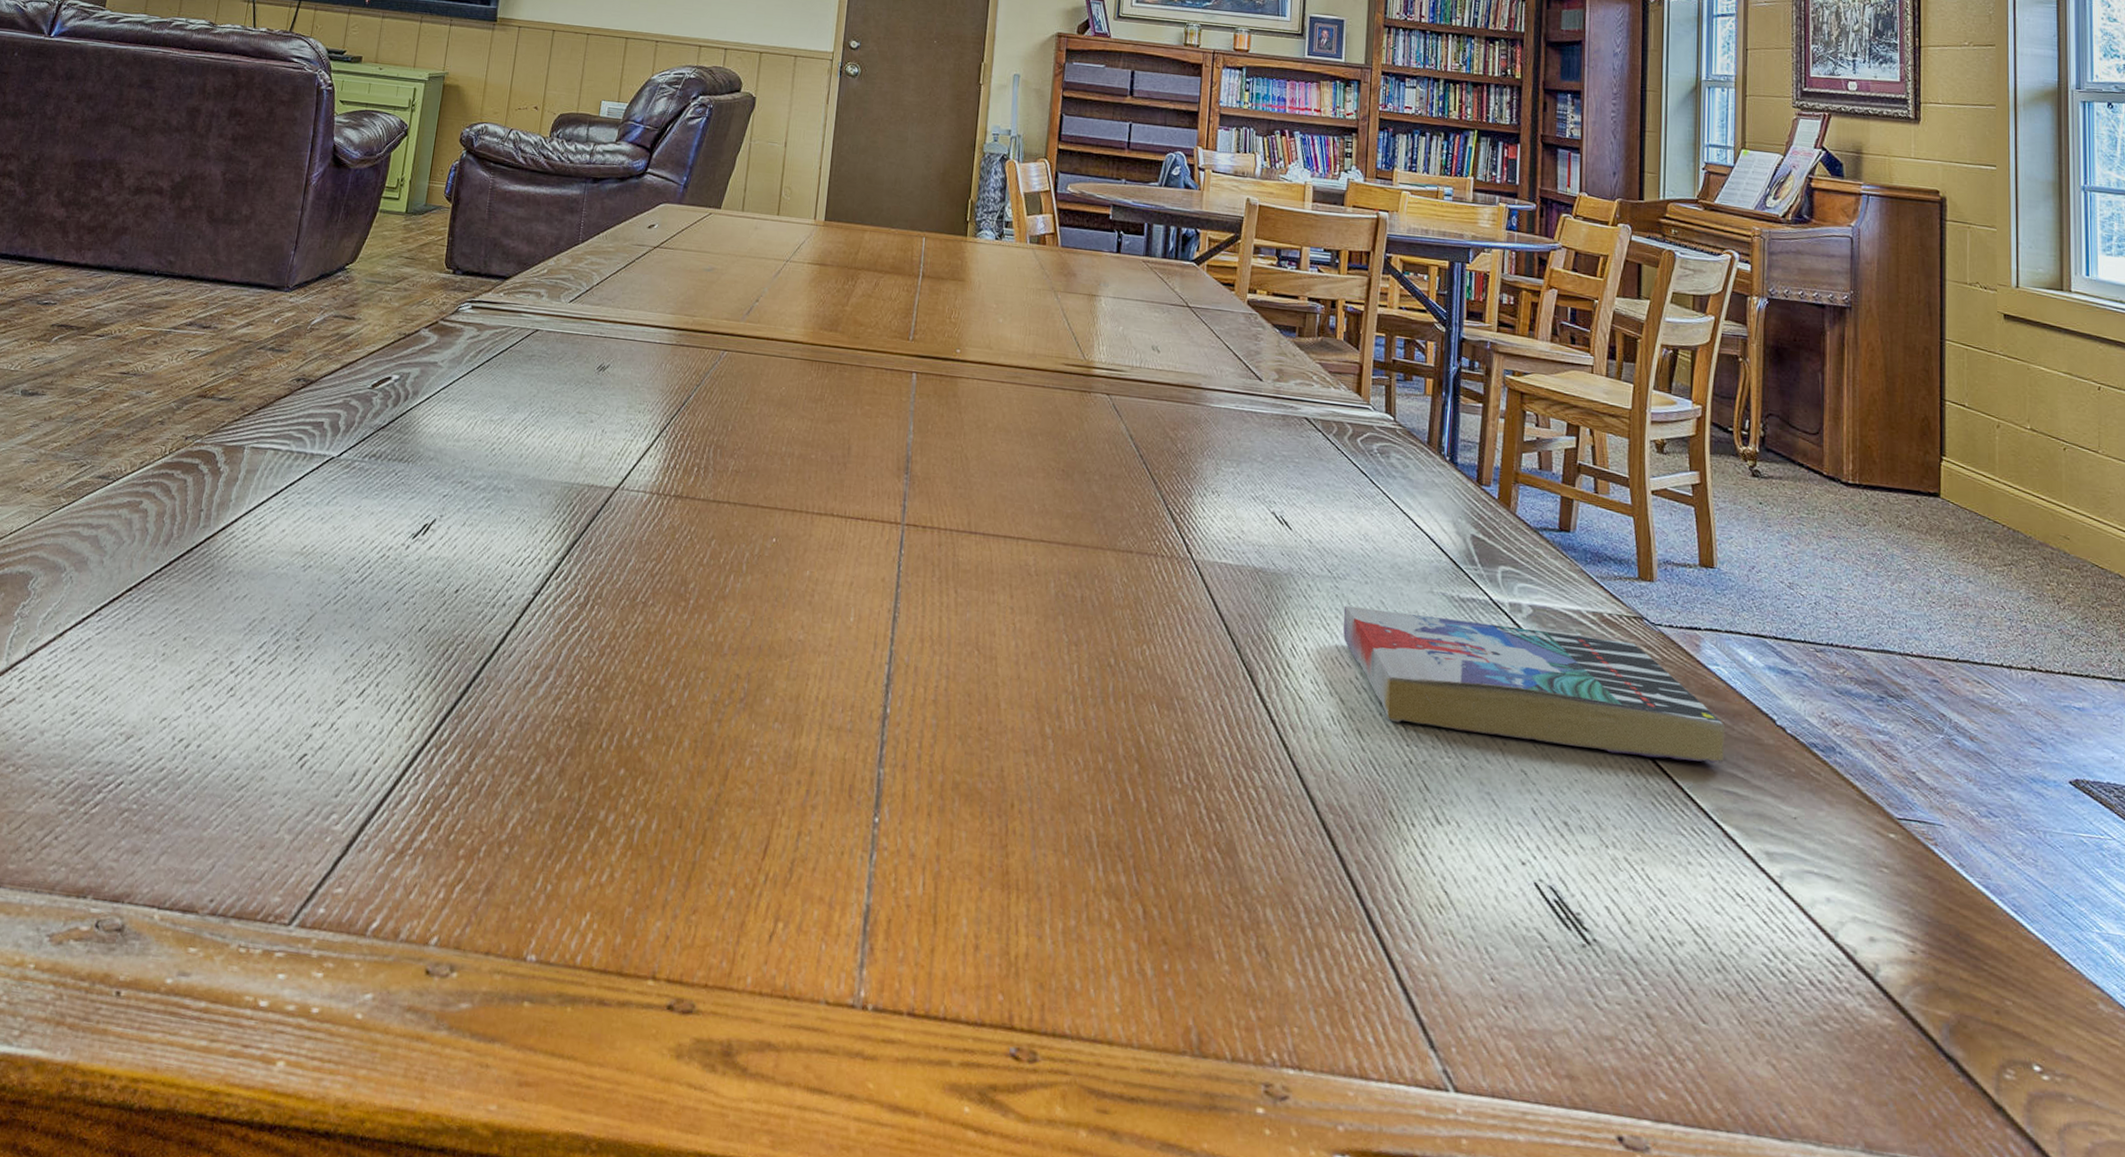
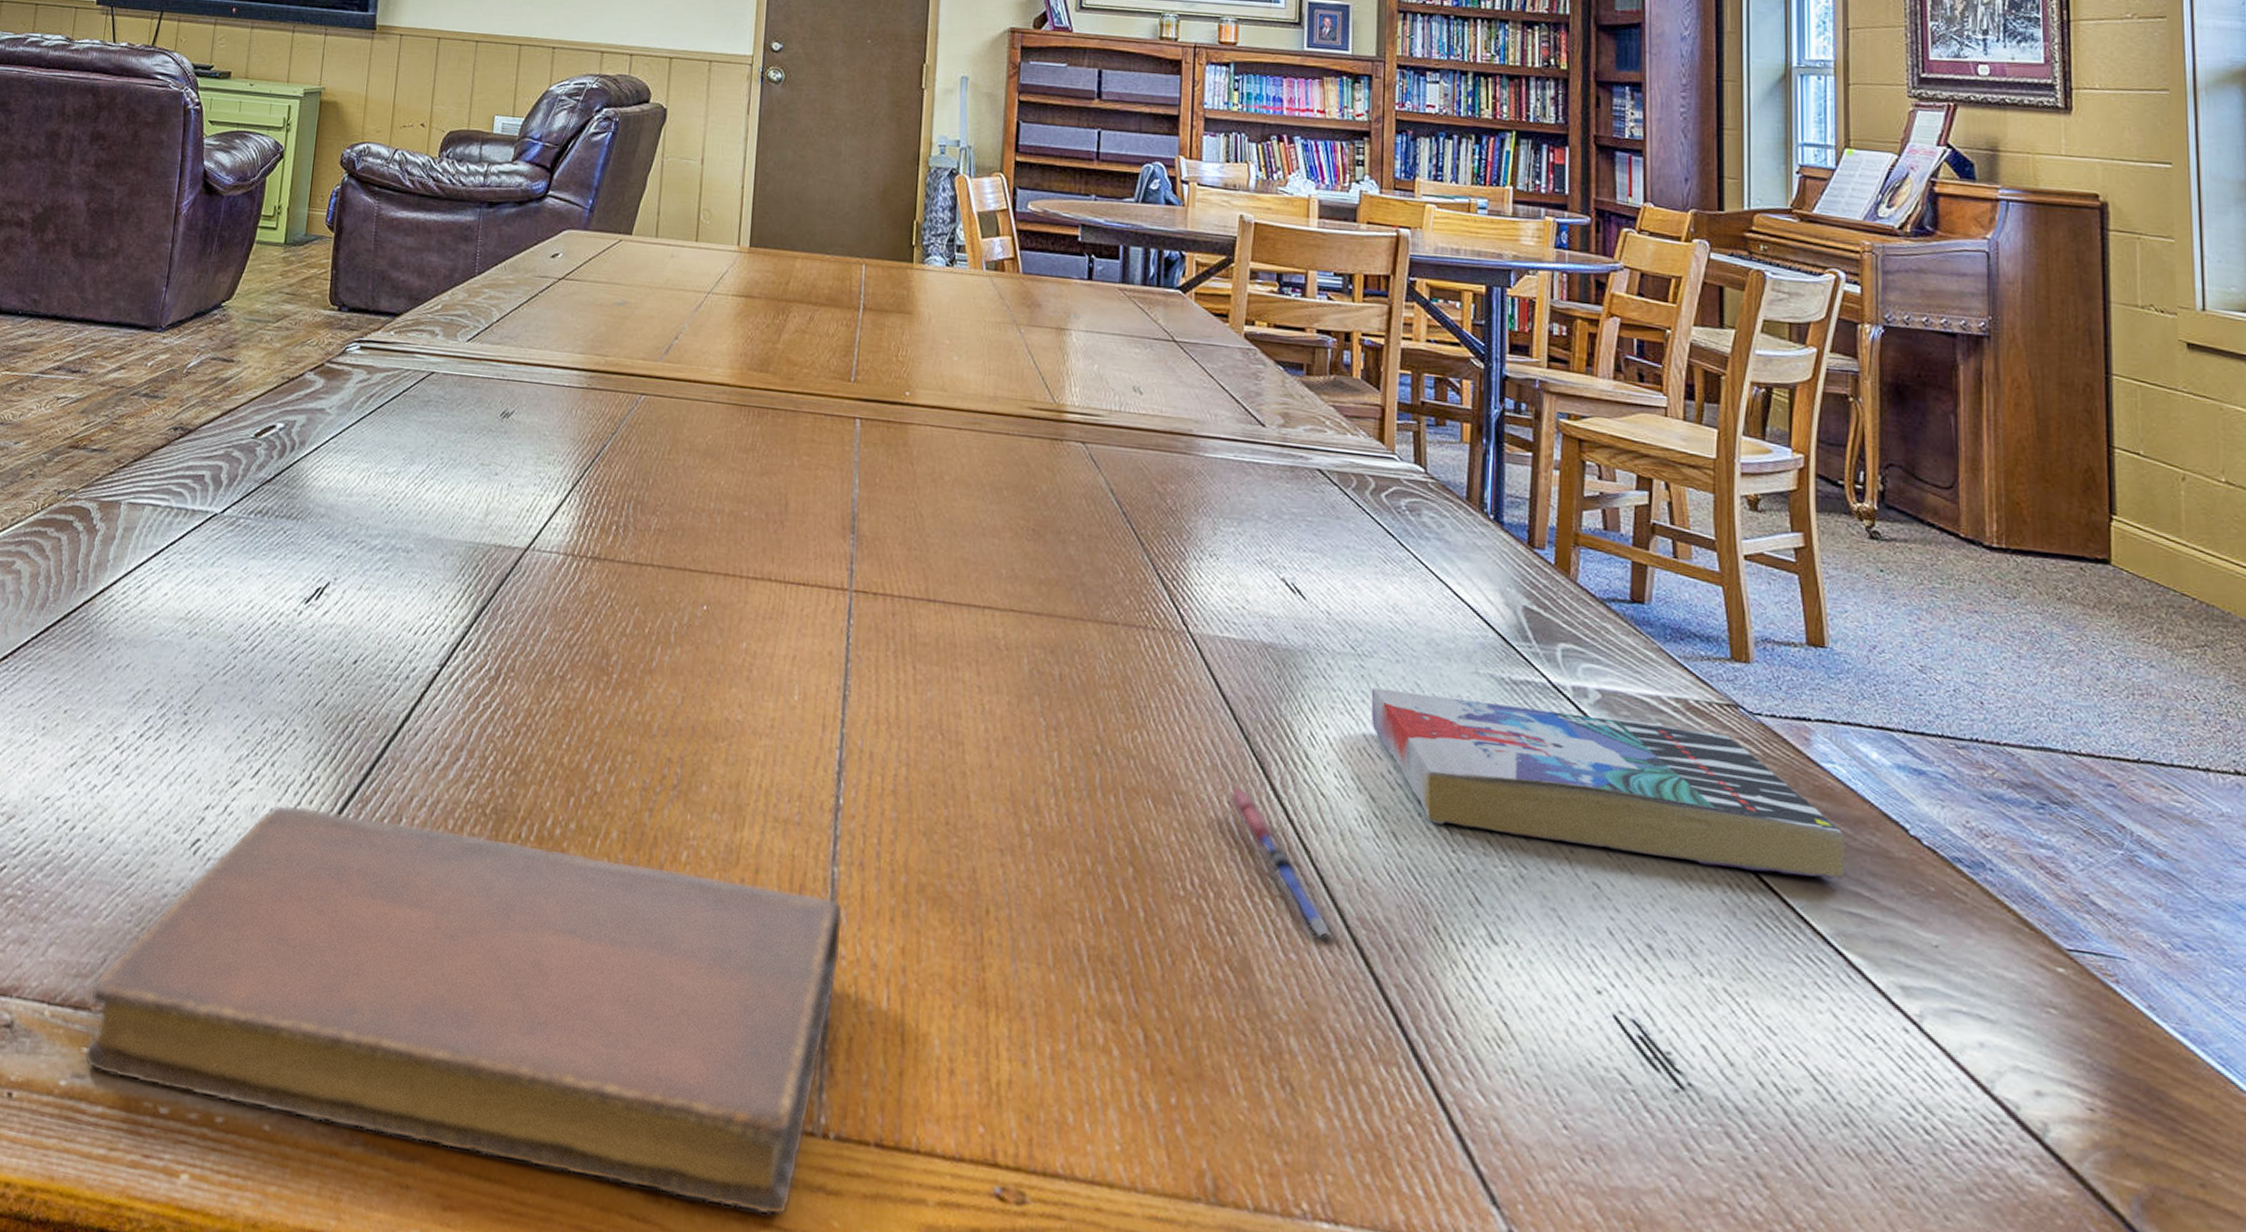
notebook: none [190,721,887,1080] -> present [84,805,844,1215]
pen: none [1220,692,1310,825] -> present [1227,786,1338,941]

